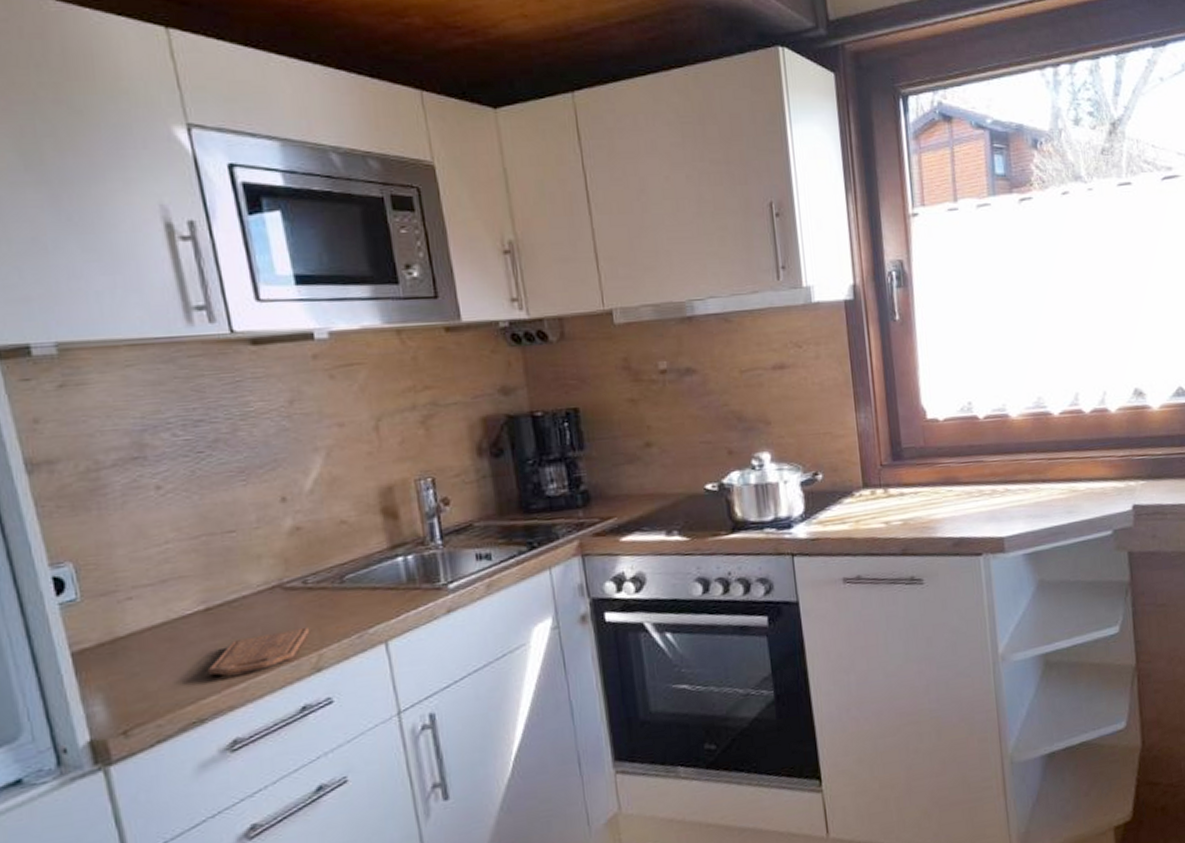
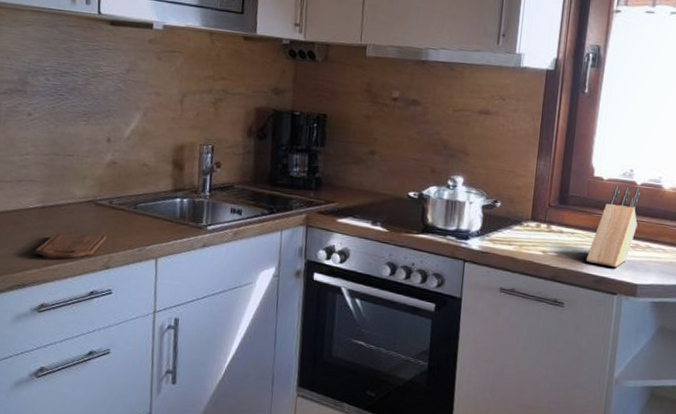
knife block: none [937,422,990,525] -> present [585,186,640,267]

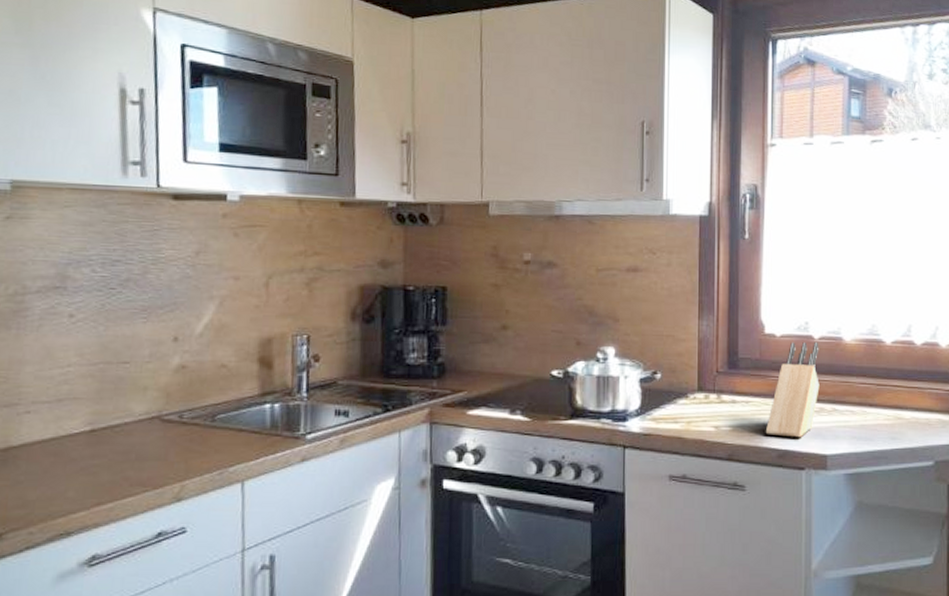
cutting board: present [34,233,107,259] -> none [82,458,178,495]

